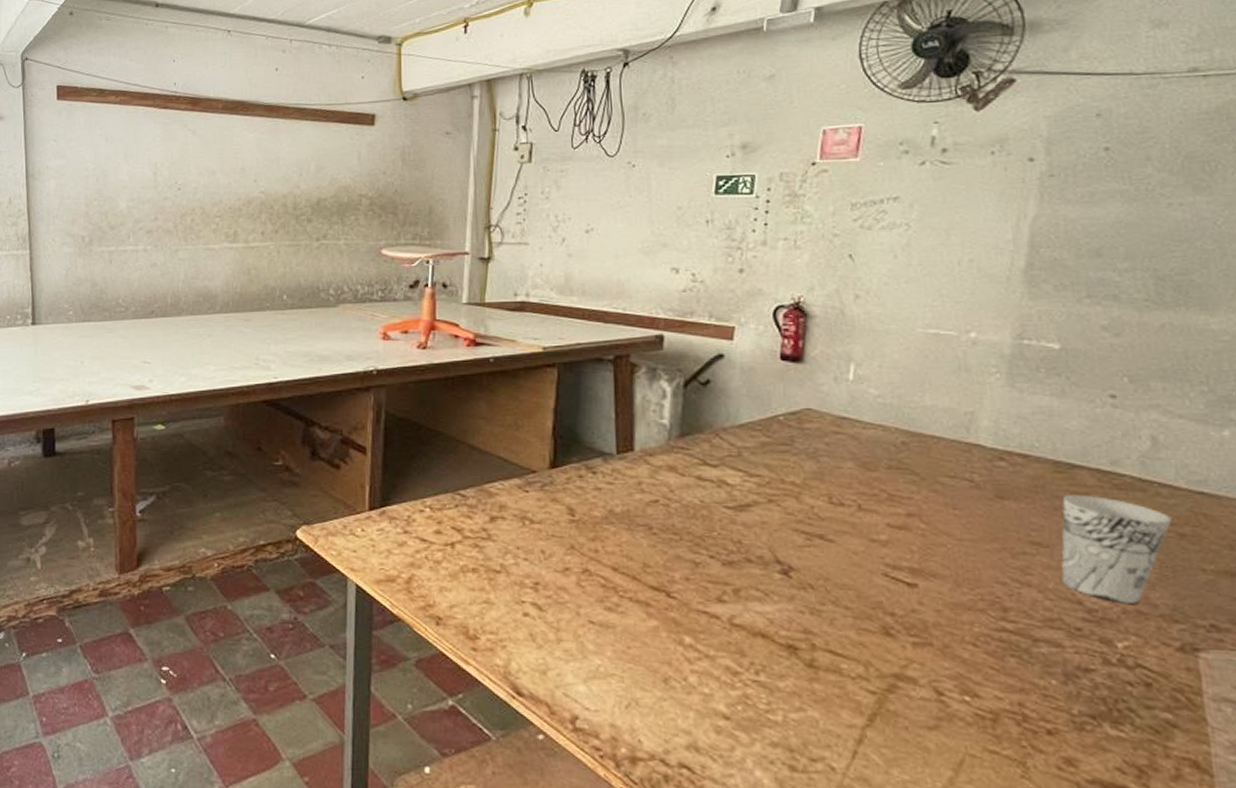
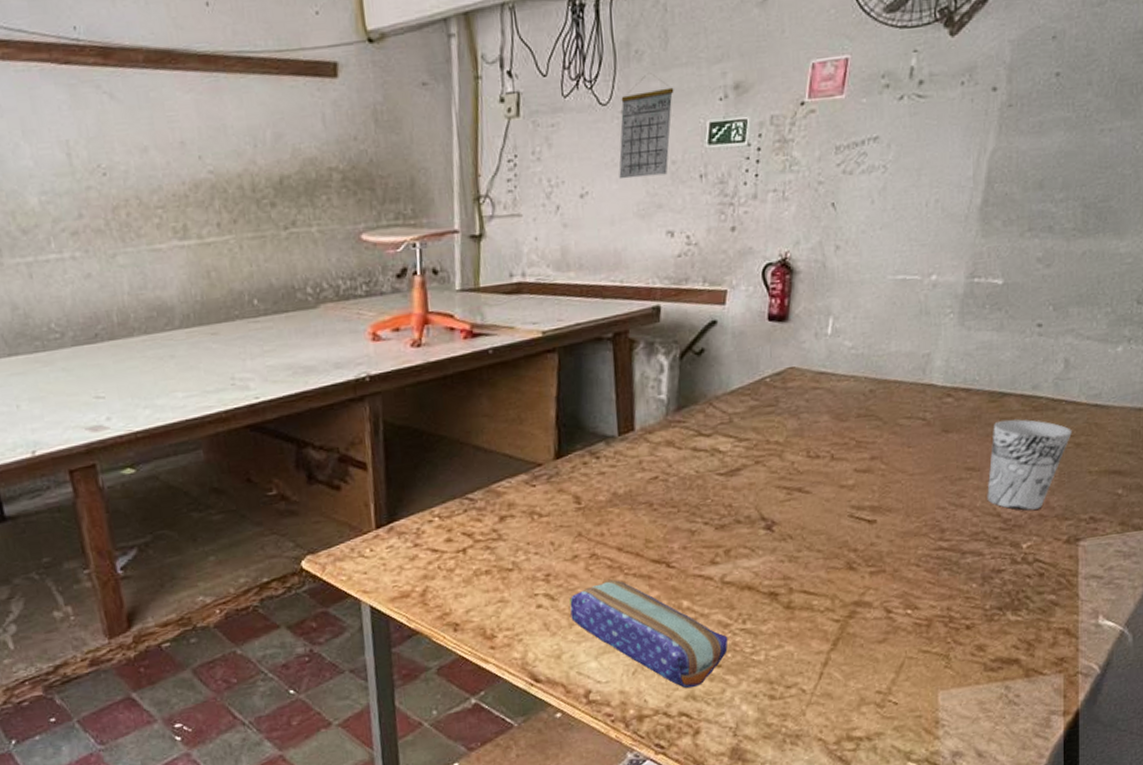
pencil case: none [558,599,738,738] -> present [569,579,728,689]
calendar: none [624,132,681,220] -> present [619,73,674,180]

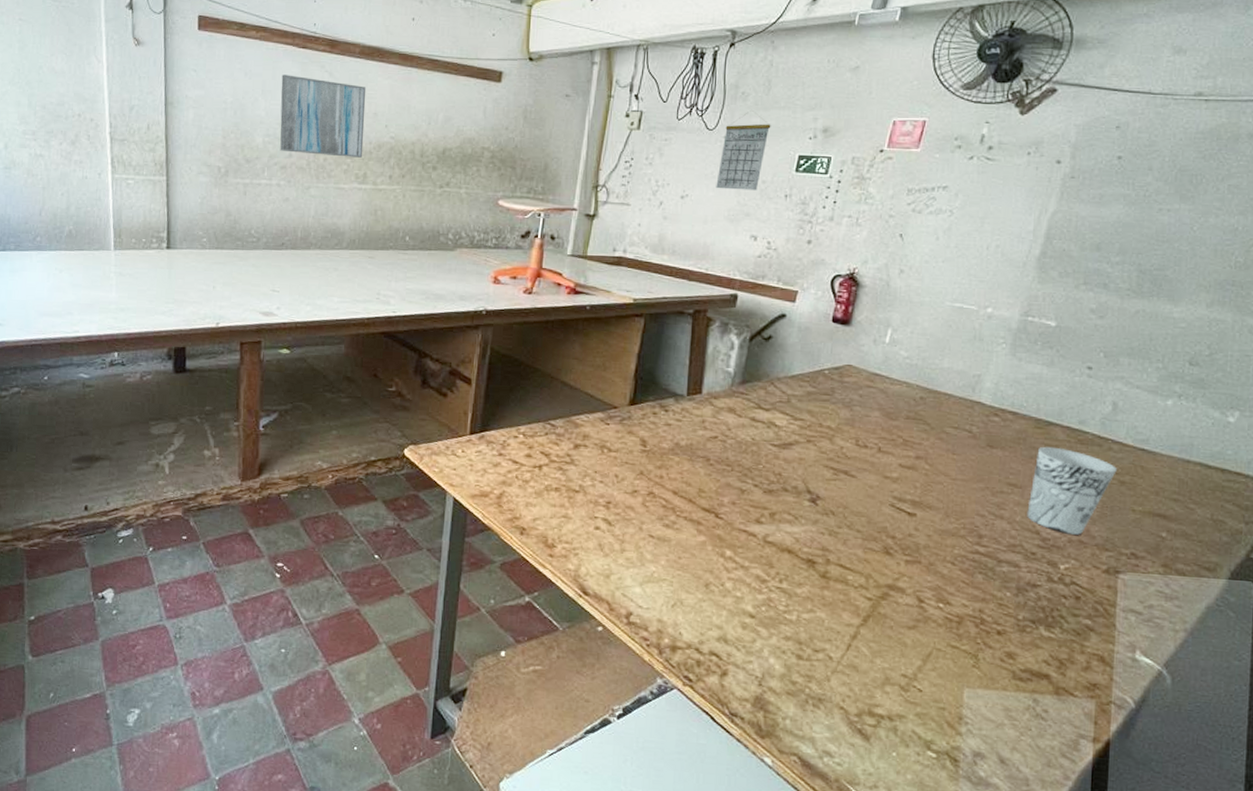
wall art: none [44,104,177,212] -> present [280,74,367,158]
pencil case: present [569,579,728,689] -> none [623,517,764,632]

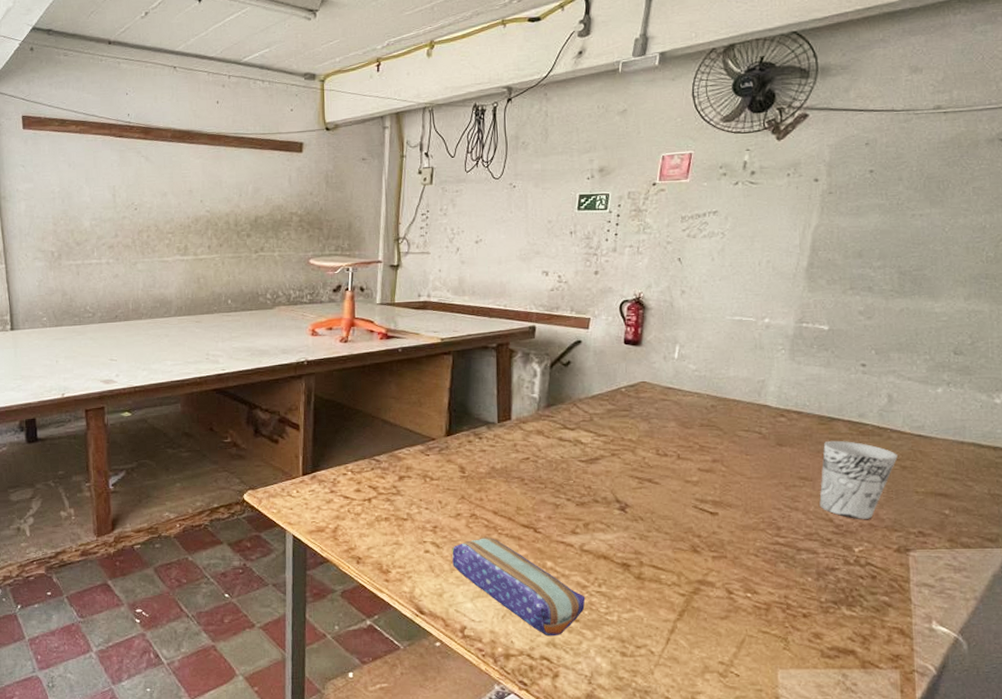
wall art: present [280,74,367,158] -> none [102,162,183,233]
pencil case: none [623,517,764,632] -> present [452,536,586,637]
calendar: present [716,111,771,191] -> none [506,158,552,232]

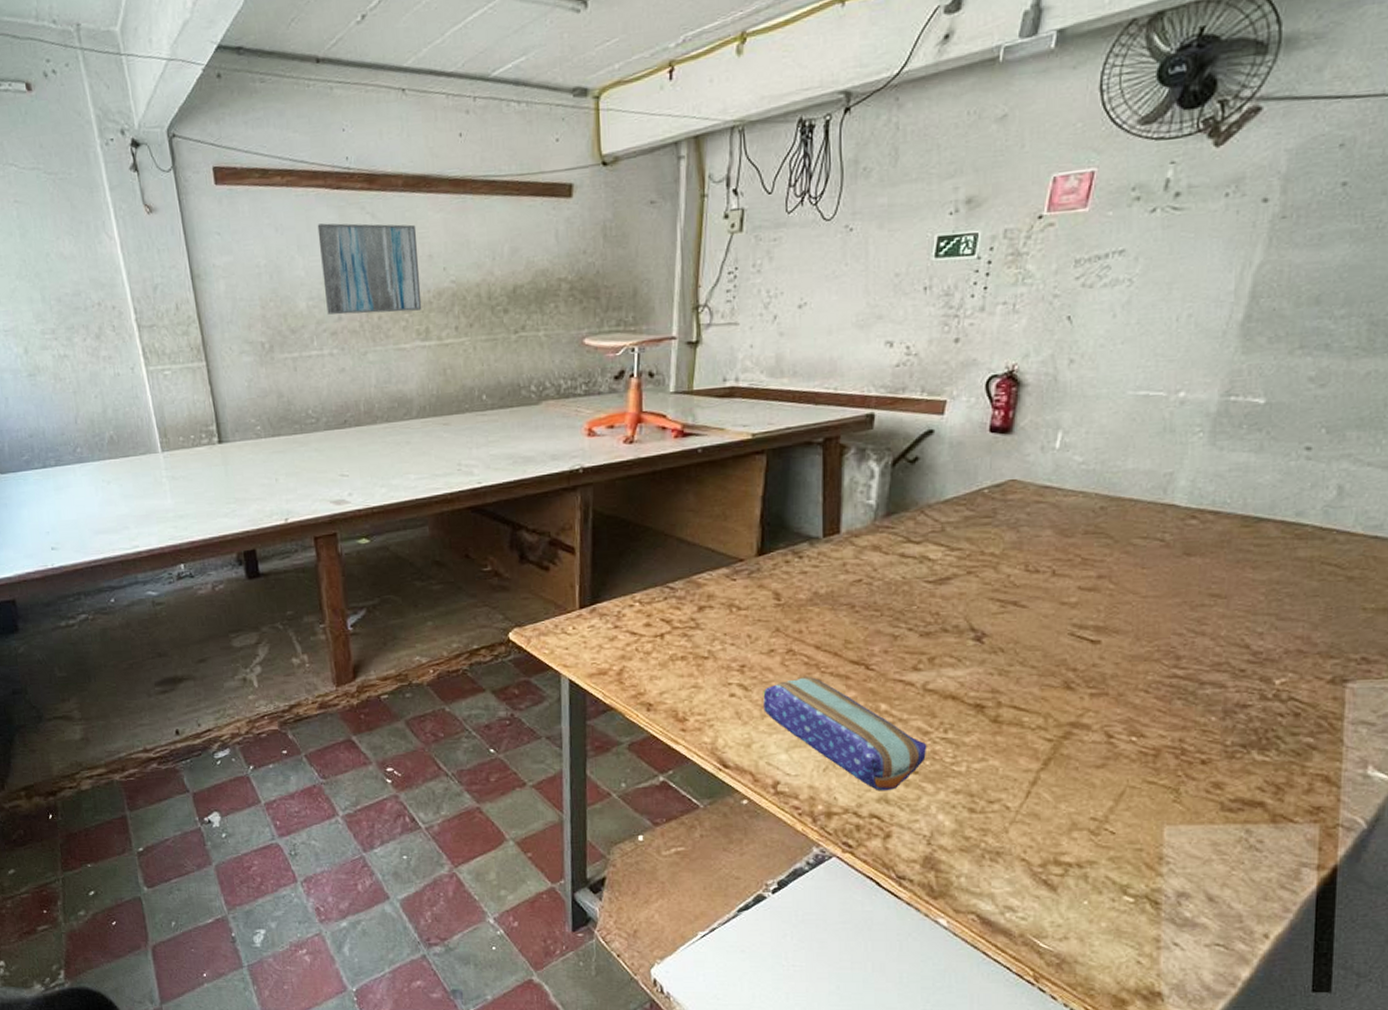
wall art: none [102,162,183,233] -> present [317,223,422,315]
cup: present [819,440,898,520] -> none [1234,546,1343,646]

